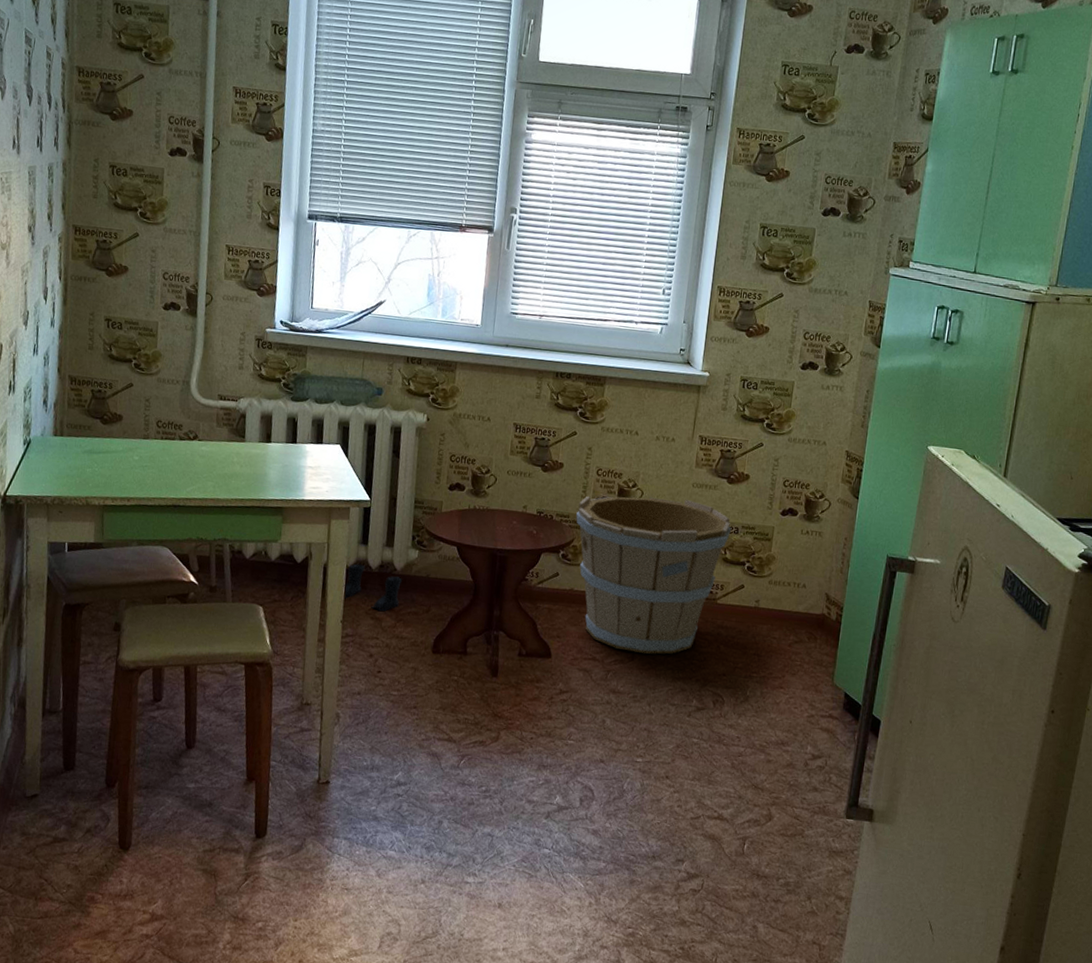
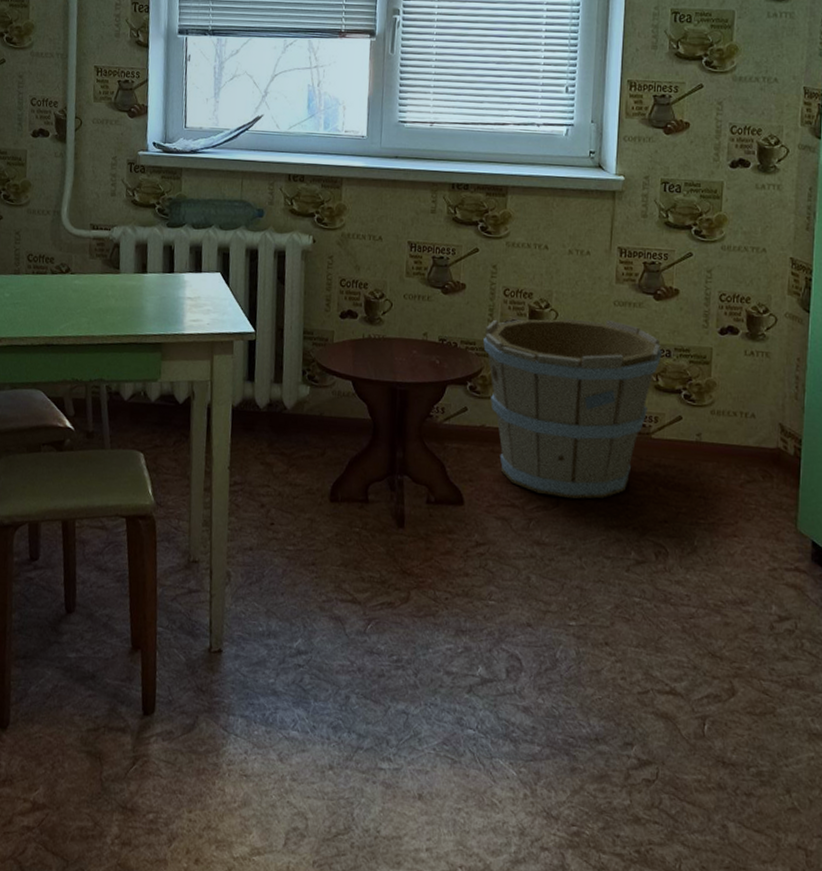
boots: present [342,563,403,611] -> none [229,403,294,455]

